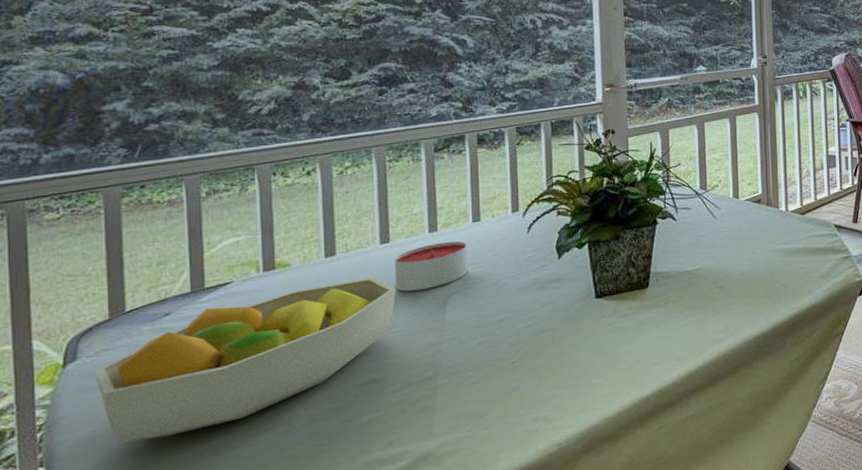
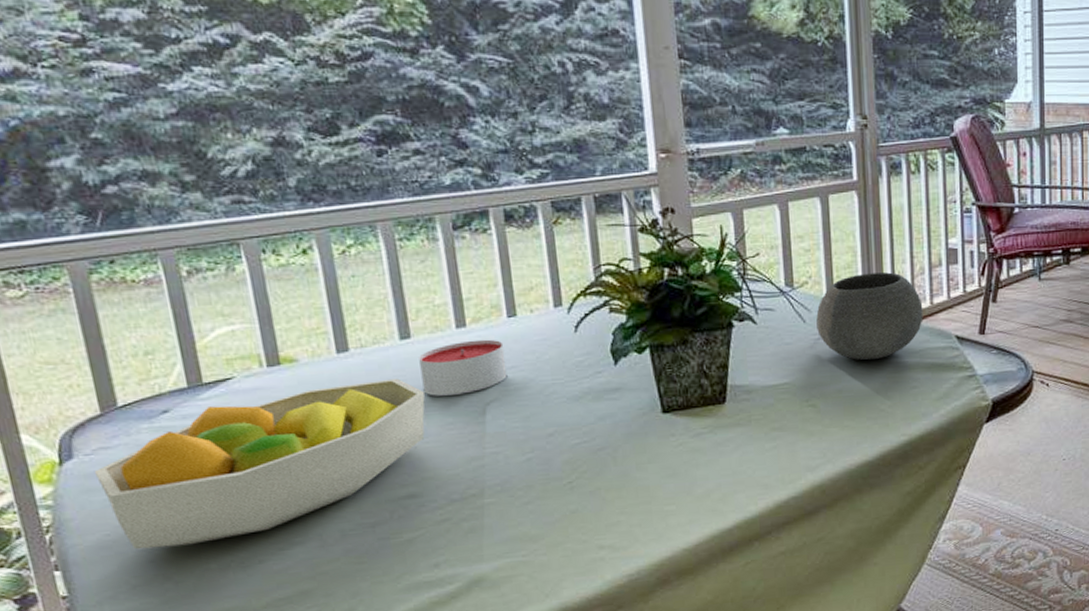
bowl: none [724,175,809,248] -> present [816,272,923,360]

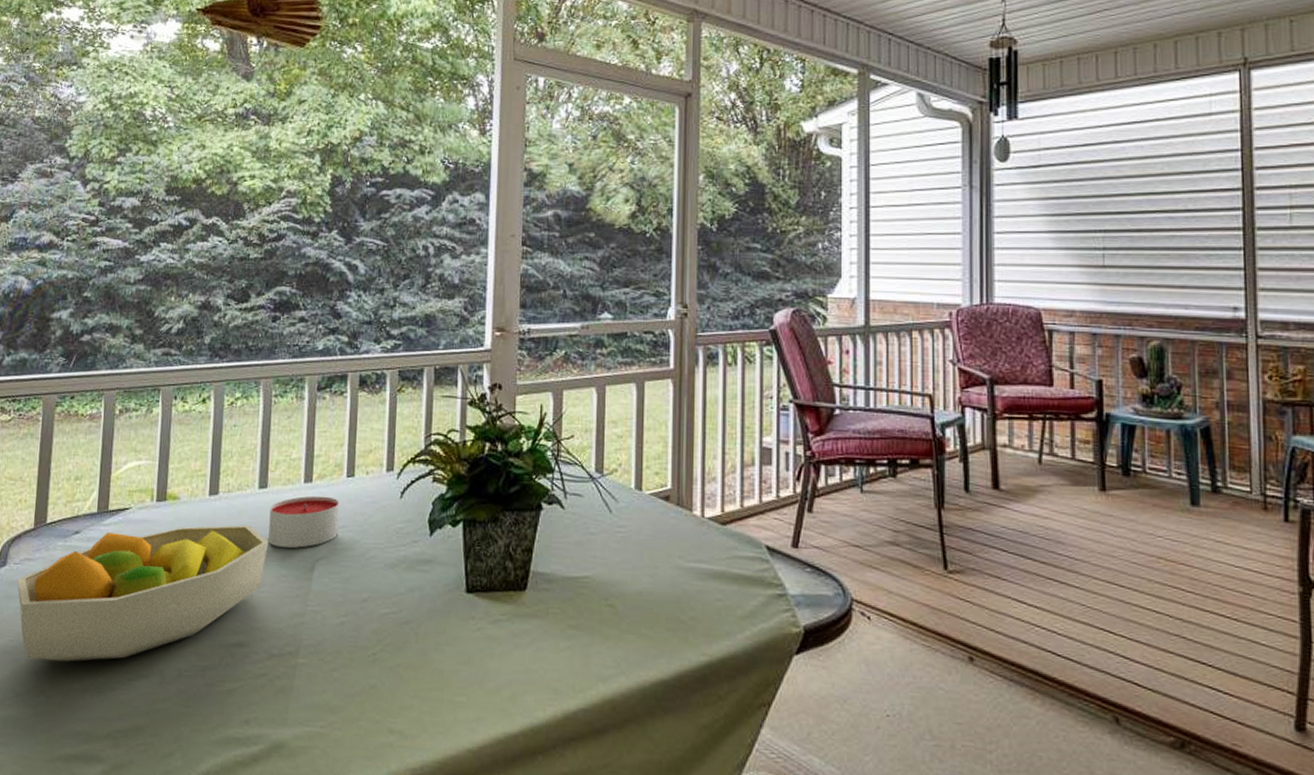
bowl: present [816,272,923,360] -> none [622,466,733,563]

